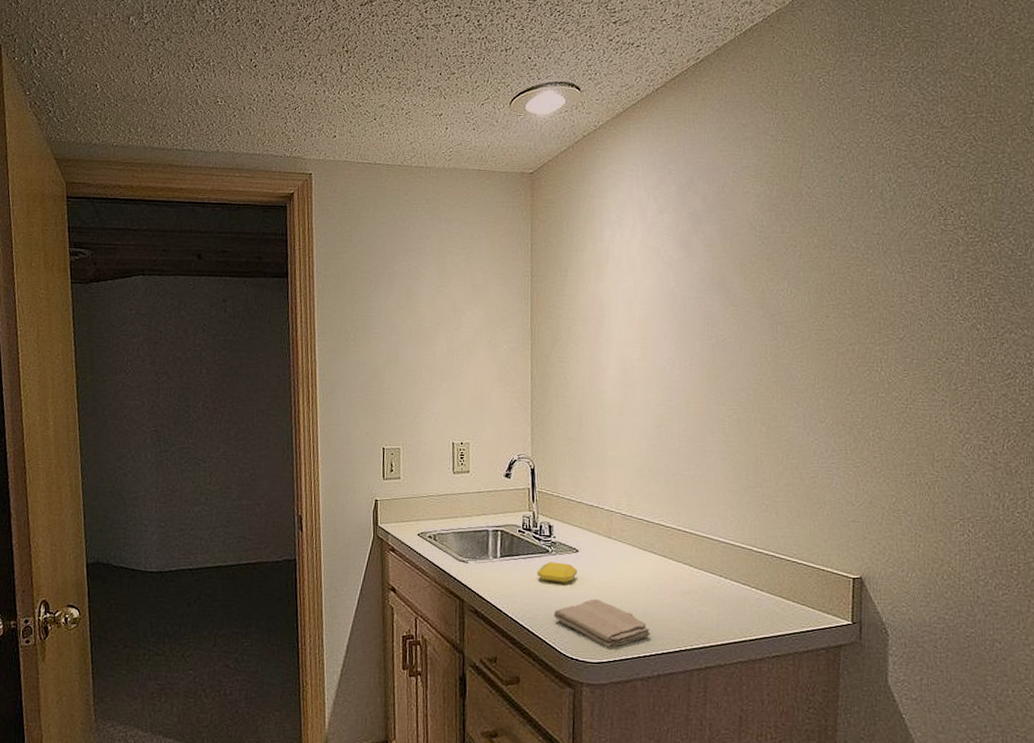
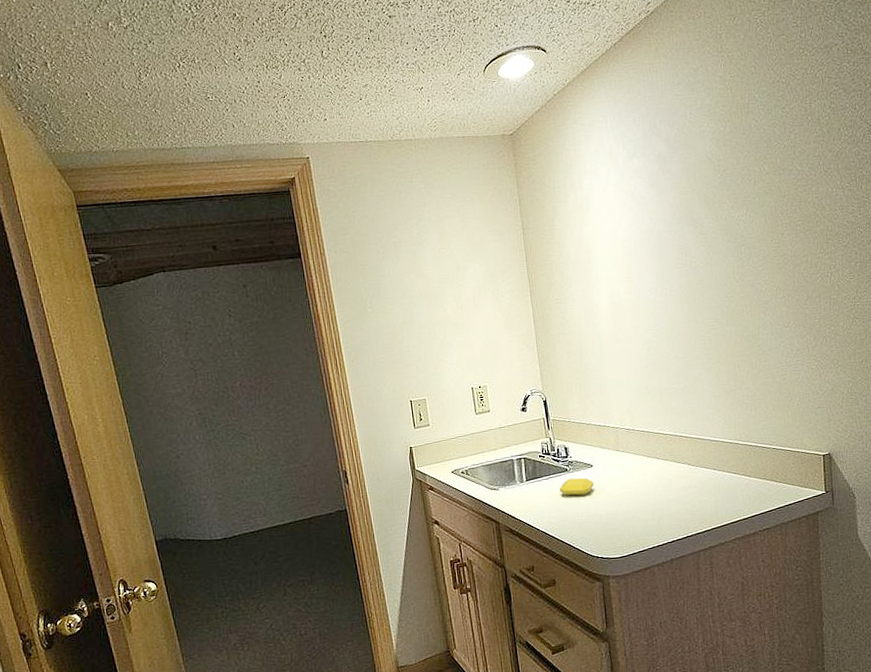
washcloth: present [554,599,650,648] -> none [578,504,661,544]

